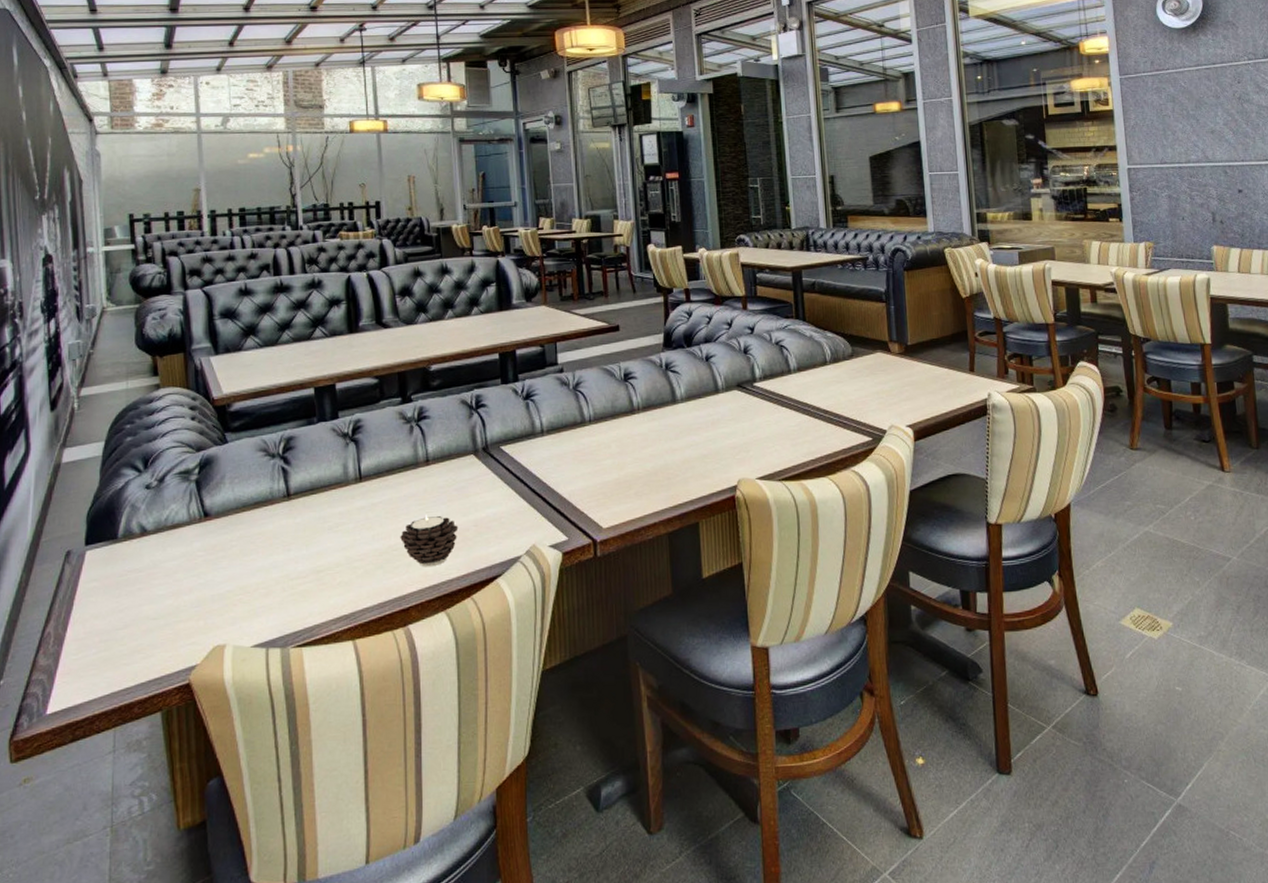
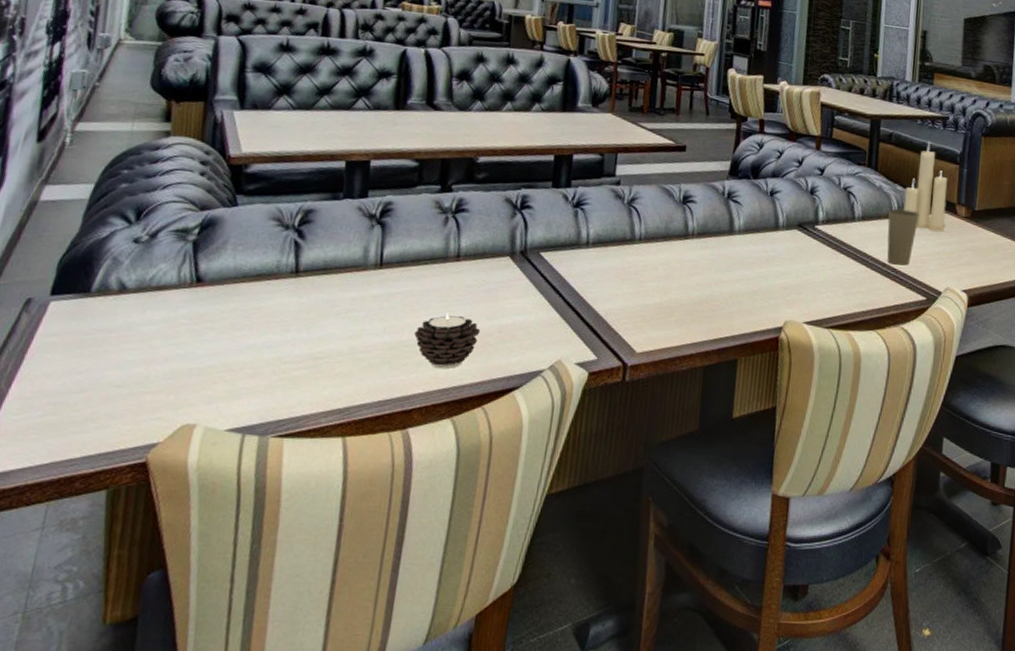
cup: none [823,354,854,410] -> present [887,209,920,266]
candle: none [835,284,880,372] -> present [903,141,948,233]

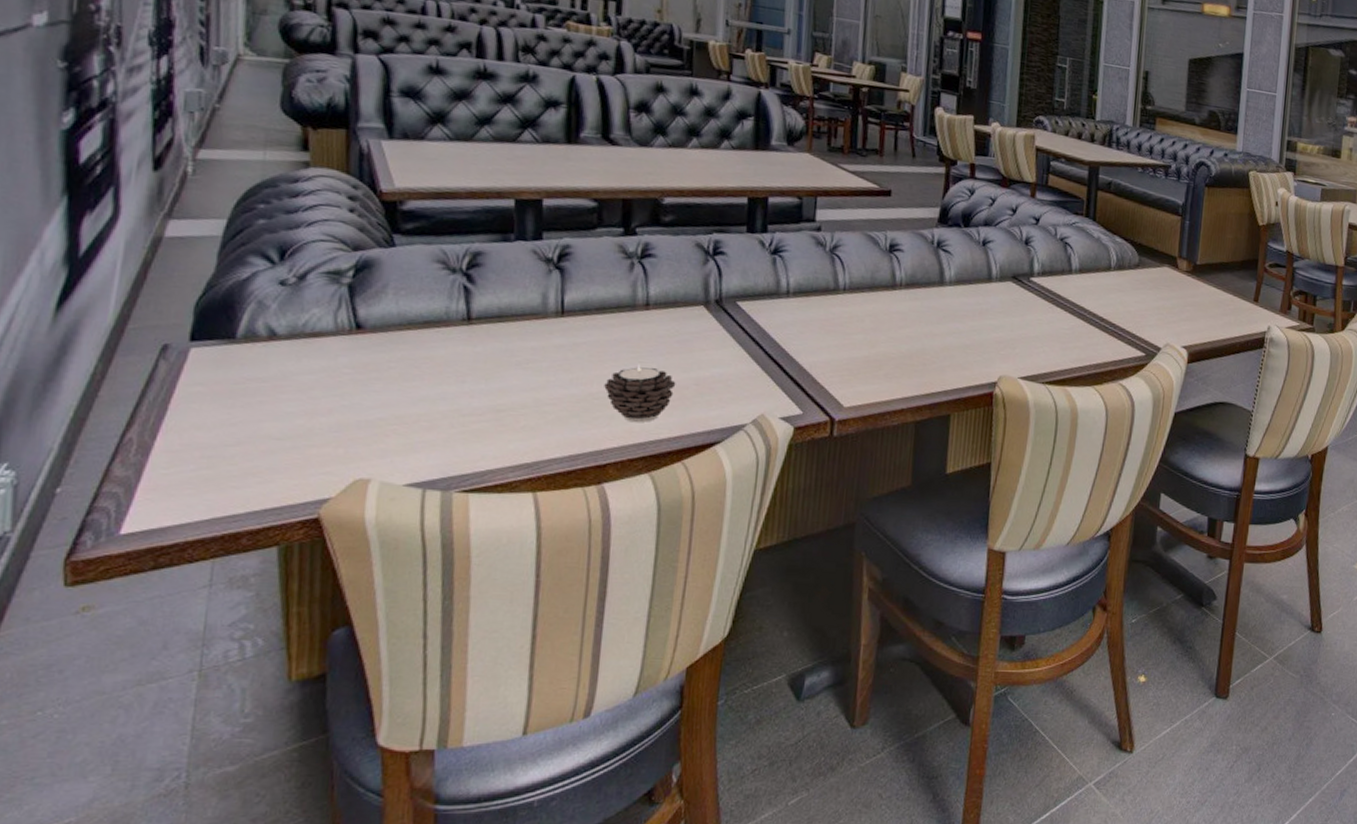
cup: present [887,209,920,266] -> none [1105,261,1139,320]
candle: present [903,141,948,233] -> none [1122,191,1169,287]

